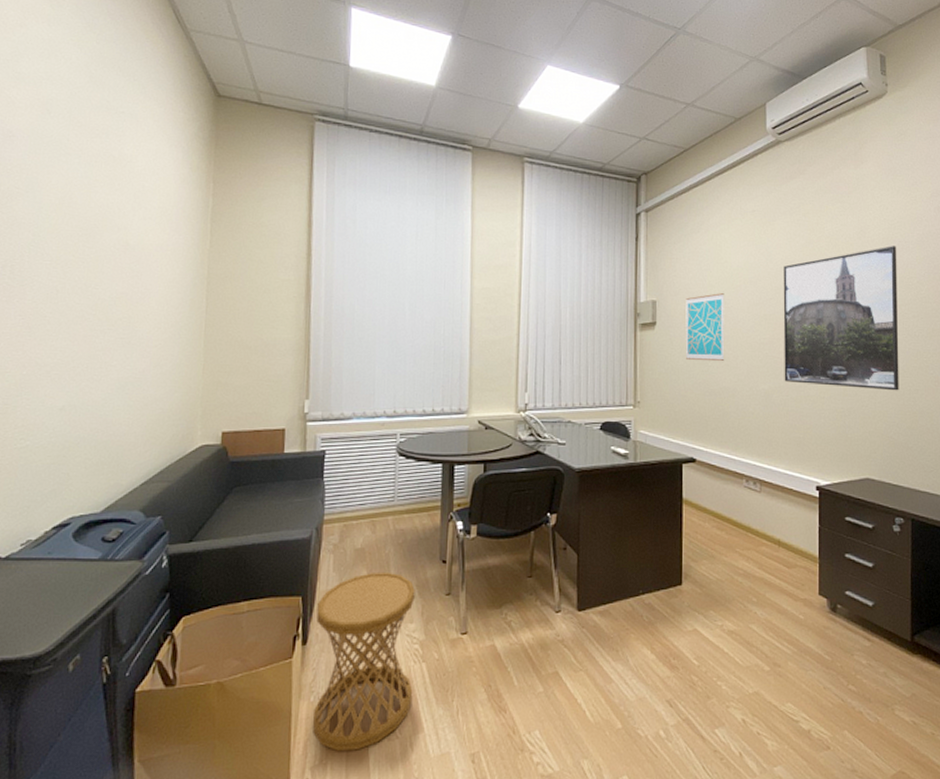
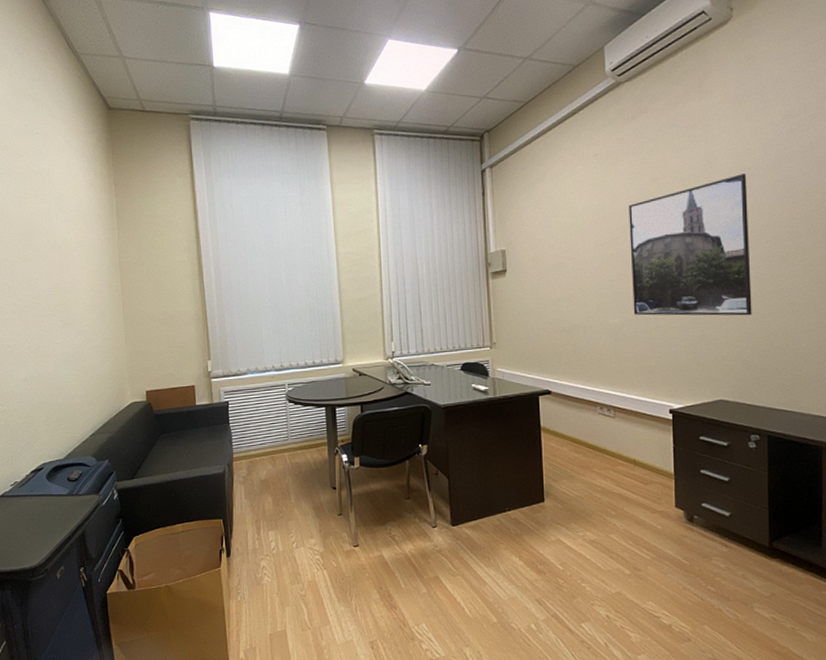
side table: present [312,573,415,752] -> none [235,499,319,639]
wall art: present [685,293,725,362] -> none [534,237,574,302]

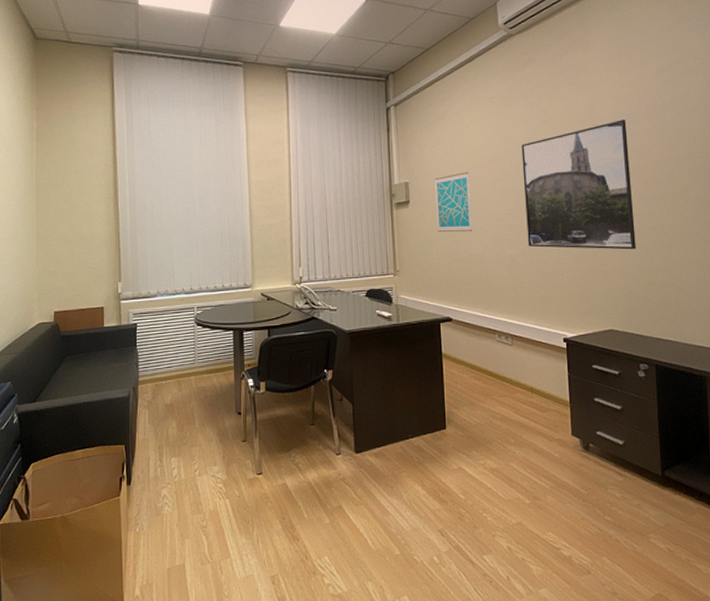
wall art: none [534,237,574,302] -> present [435,172,473,232]

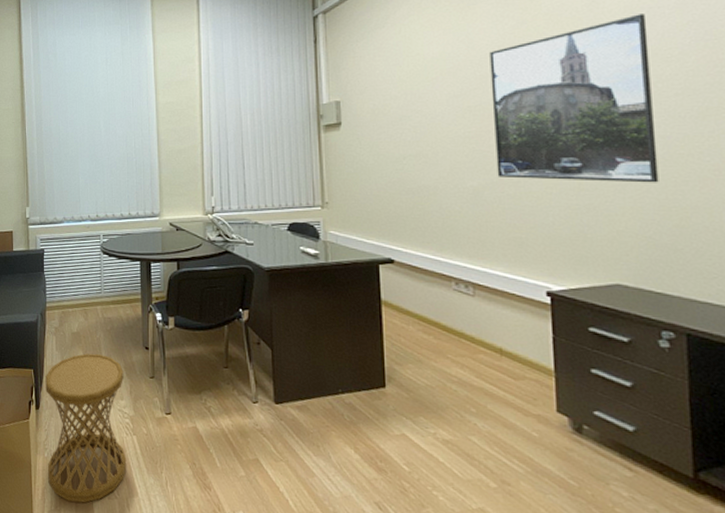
side table: none [138,424,220,574] -> present [46,353,127,504]
wall art: present [435,172,473,232] -> none [373,87,422,159]

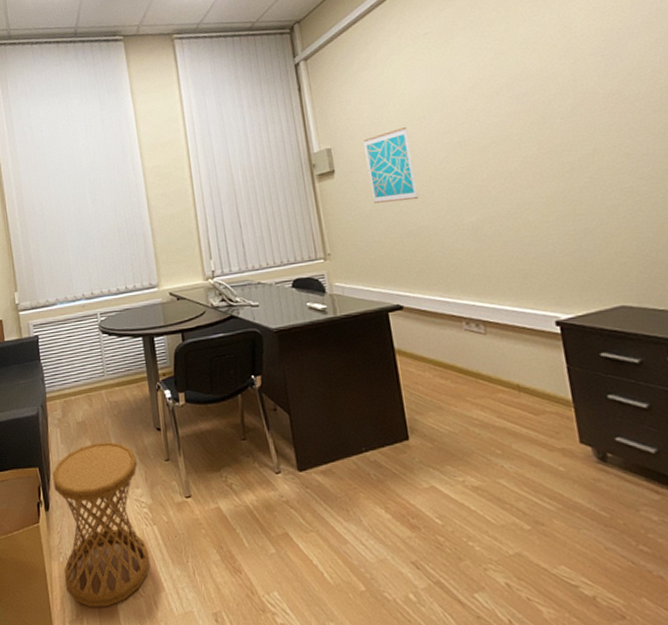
wall art: none [373,87,422,159] -> present [363,127,419,203]
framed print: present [489,14,659,183] -> none [472,35,649,211]

